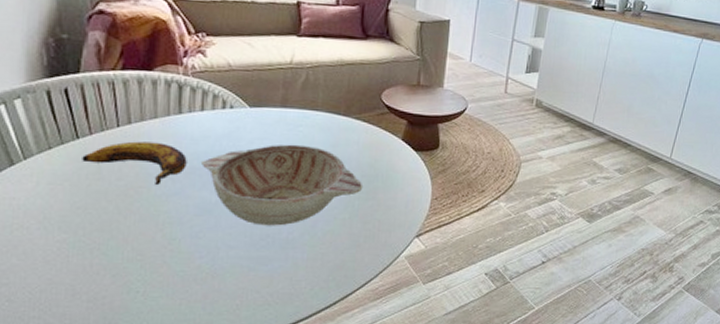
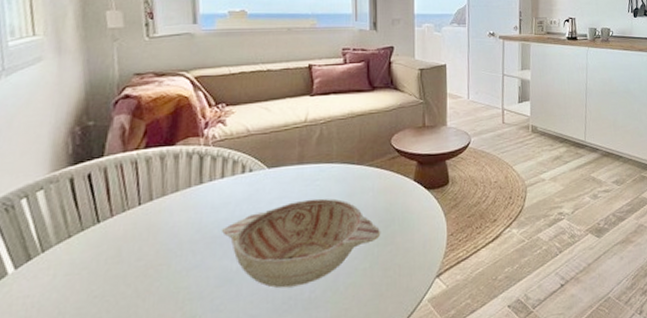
banana: present [82,141,187,186] -> none [101,215,208,261]

